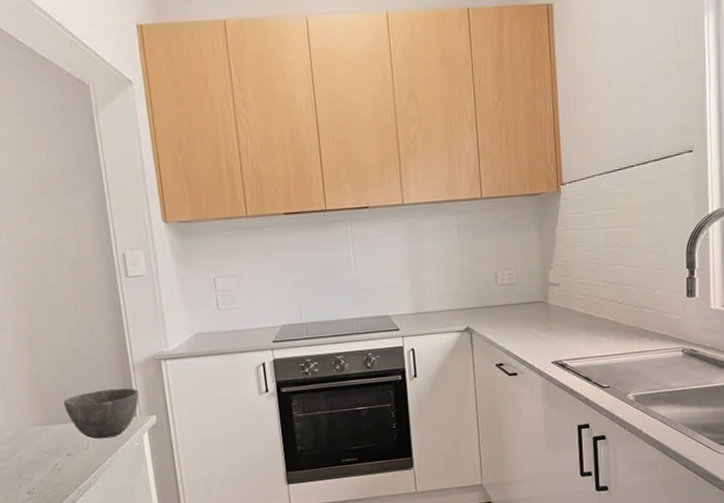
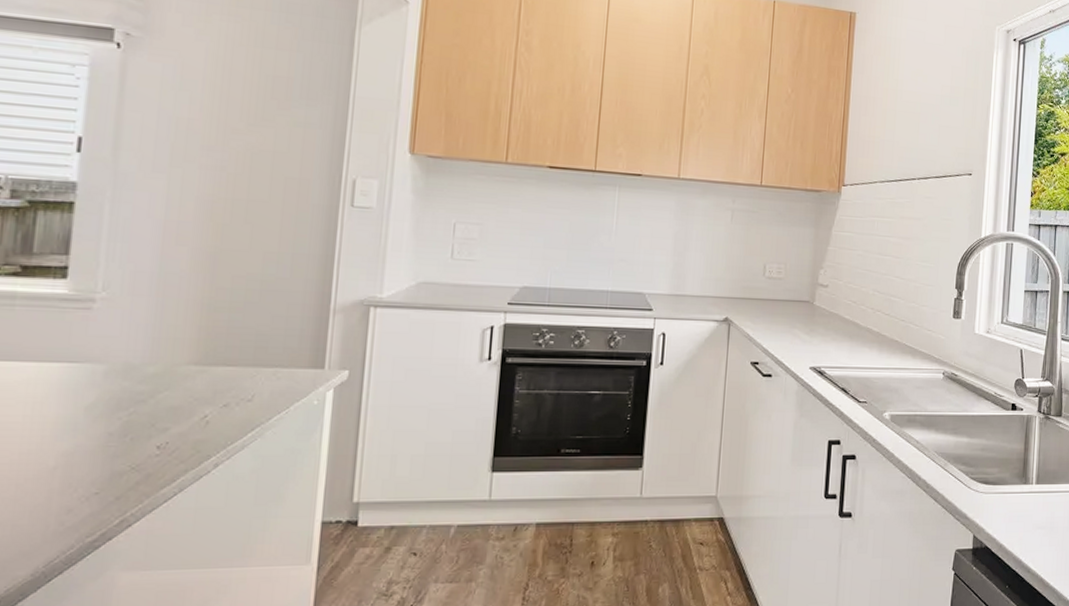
bowl: present [63,388,140,439] -> none [234,331,335,391]

